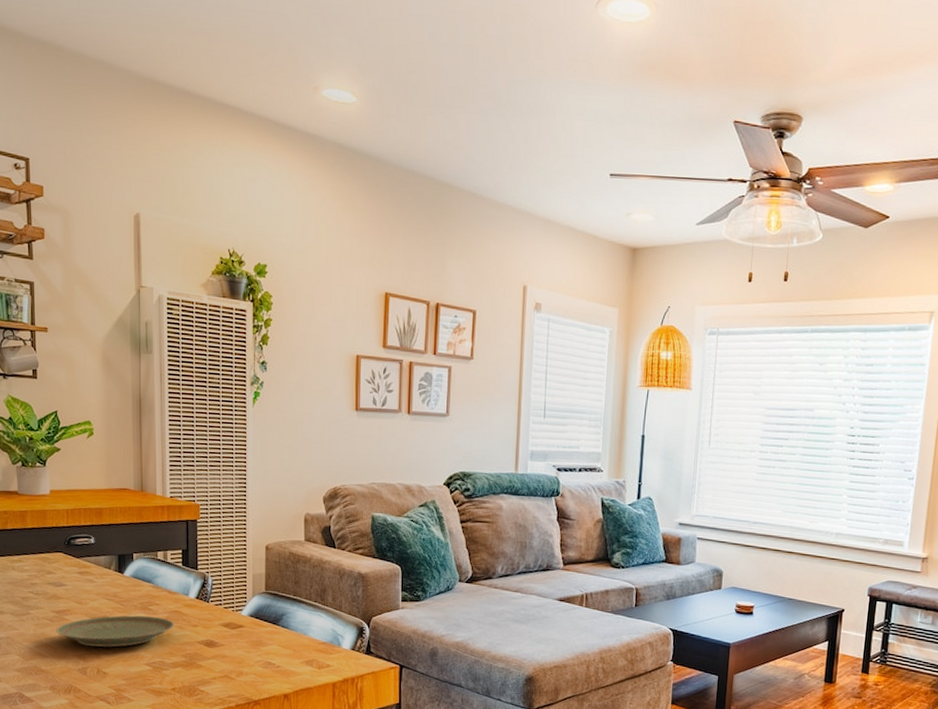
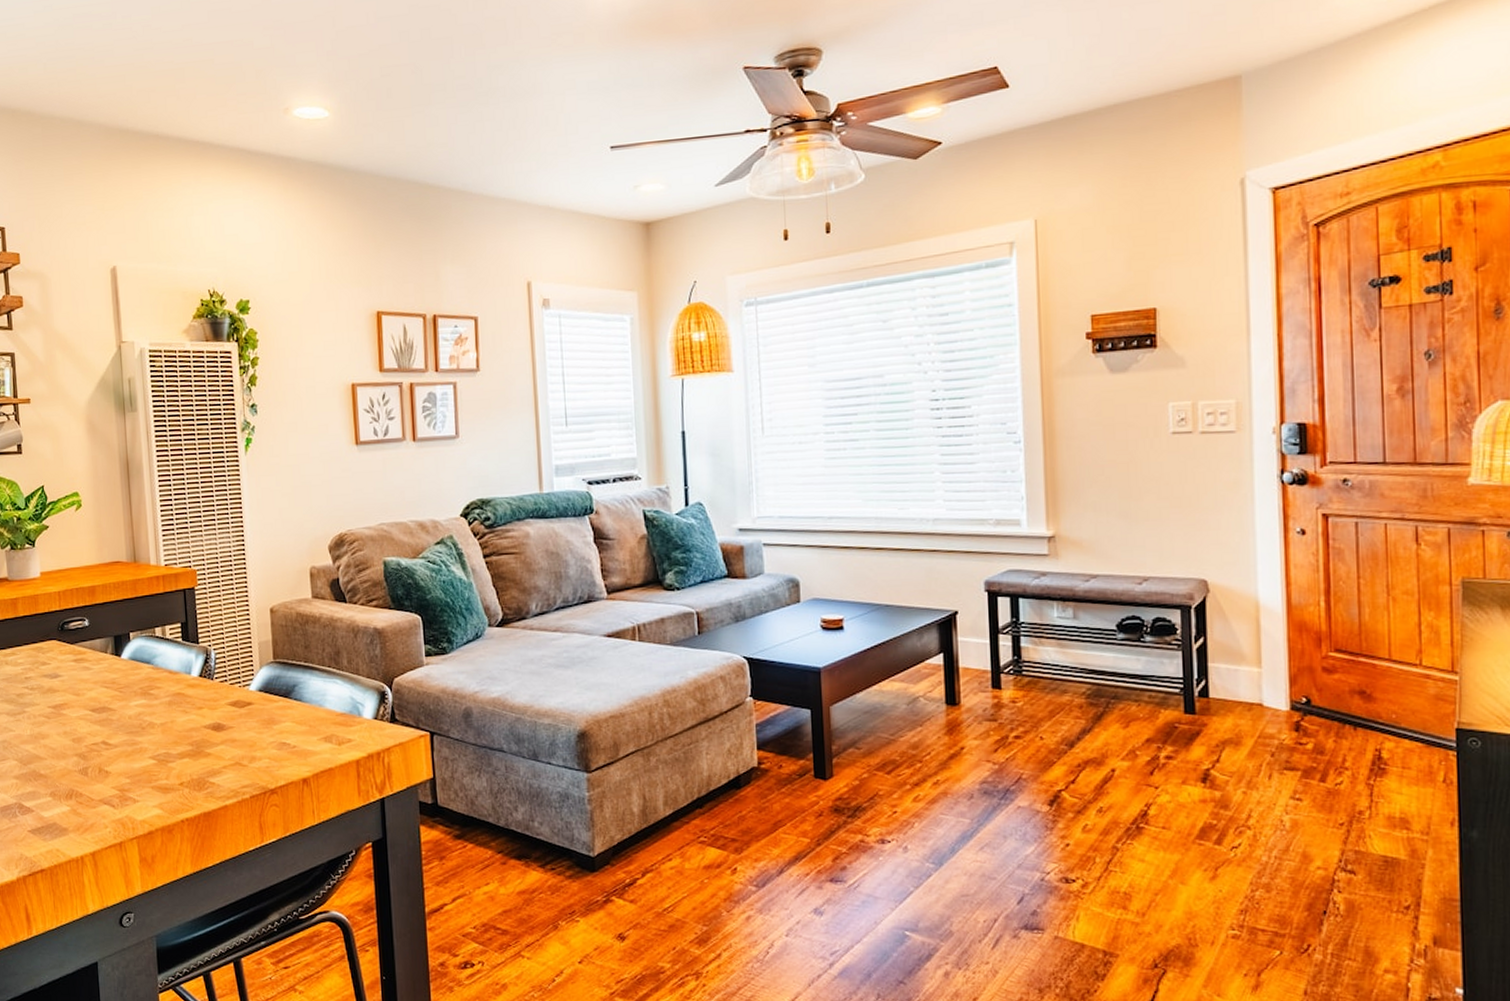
plate: present [56,615,175,647] -> none [53,702,178,742]

